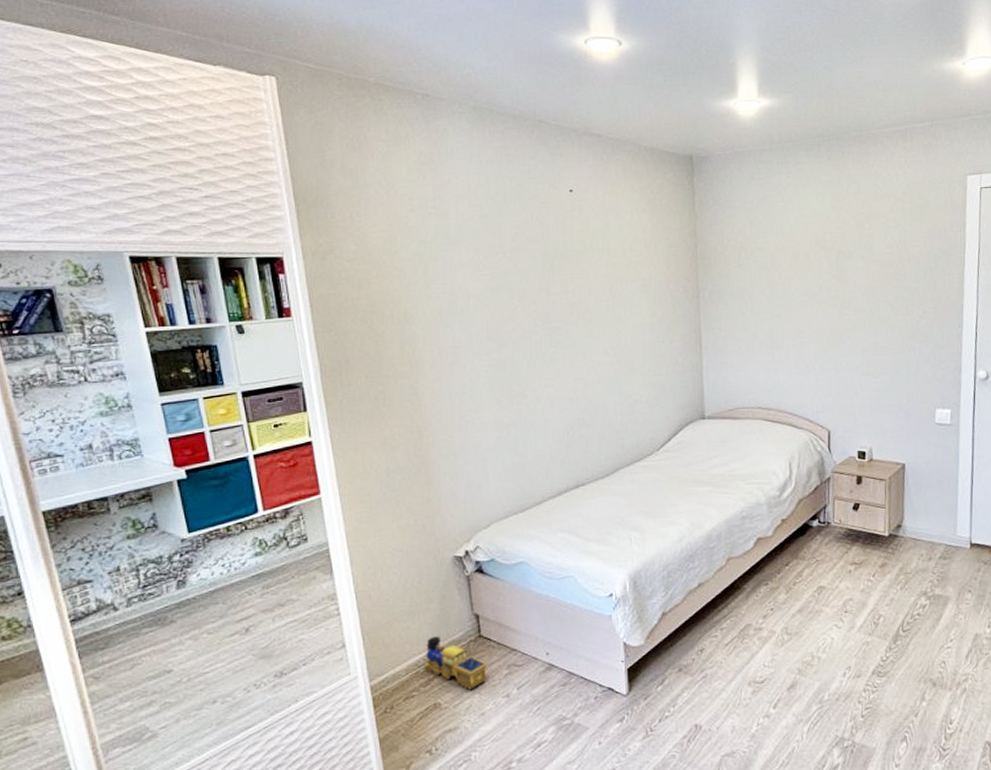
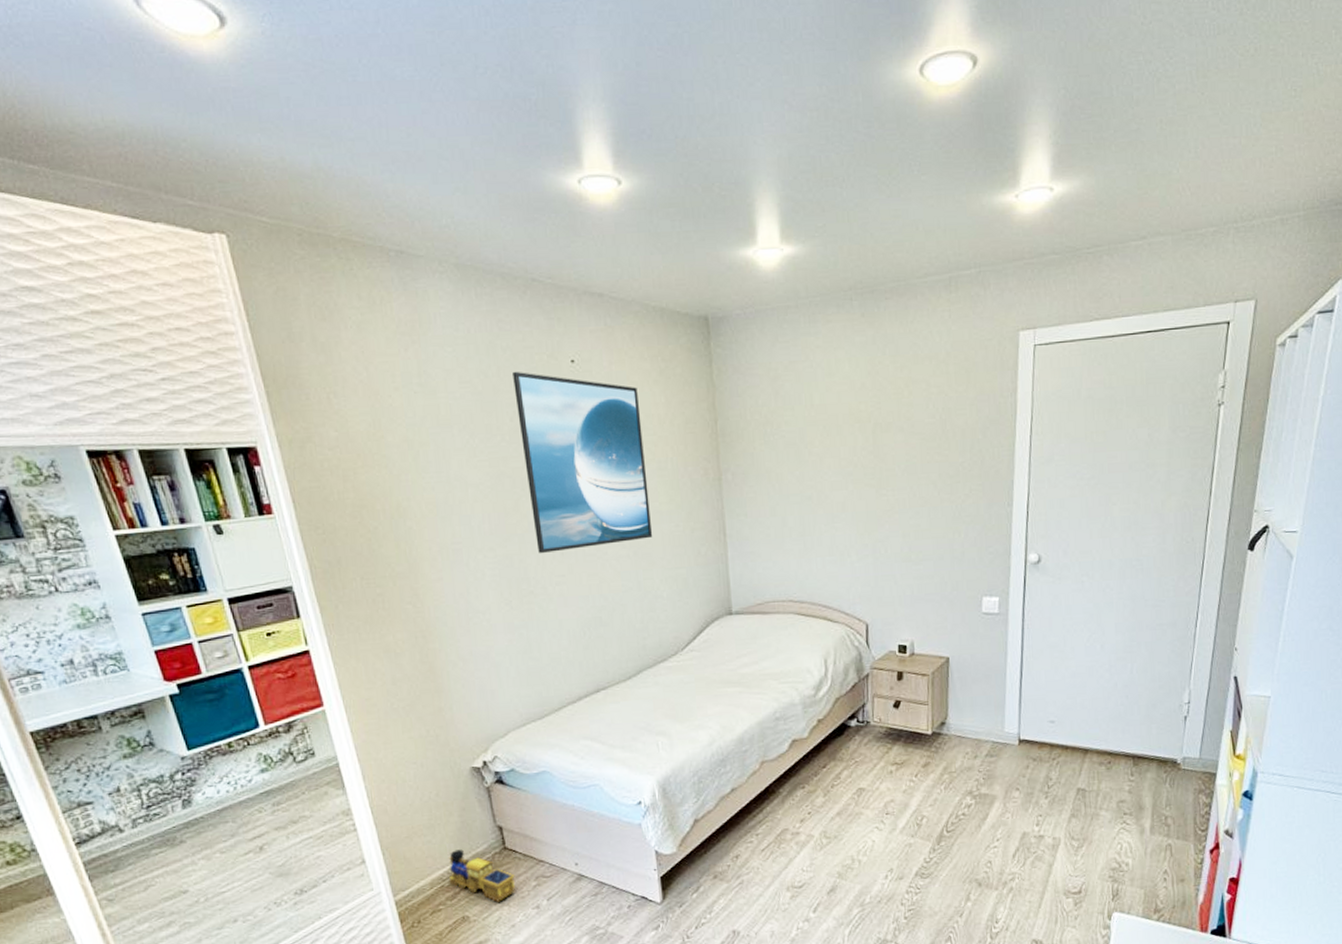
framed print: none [517,199,635,359] -> present [513,372,653,554]

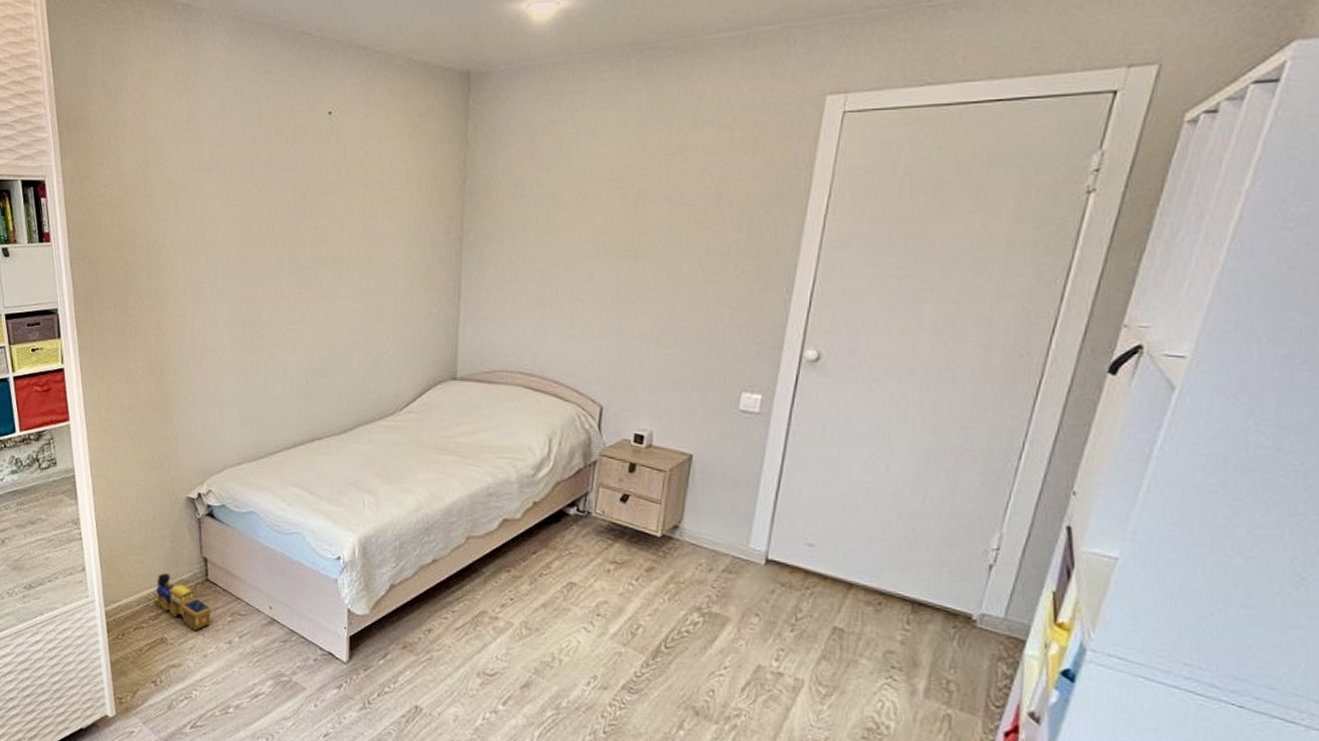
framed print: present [513,372,653,554] -> none [271,122,390,300]

